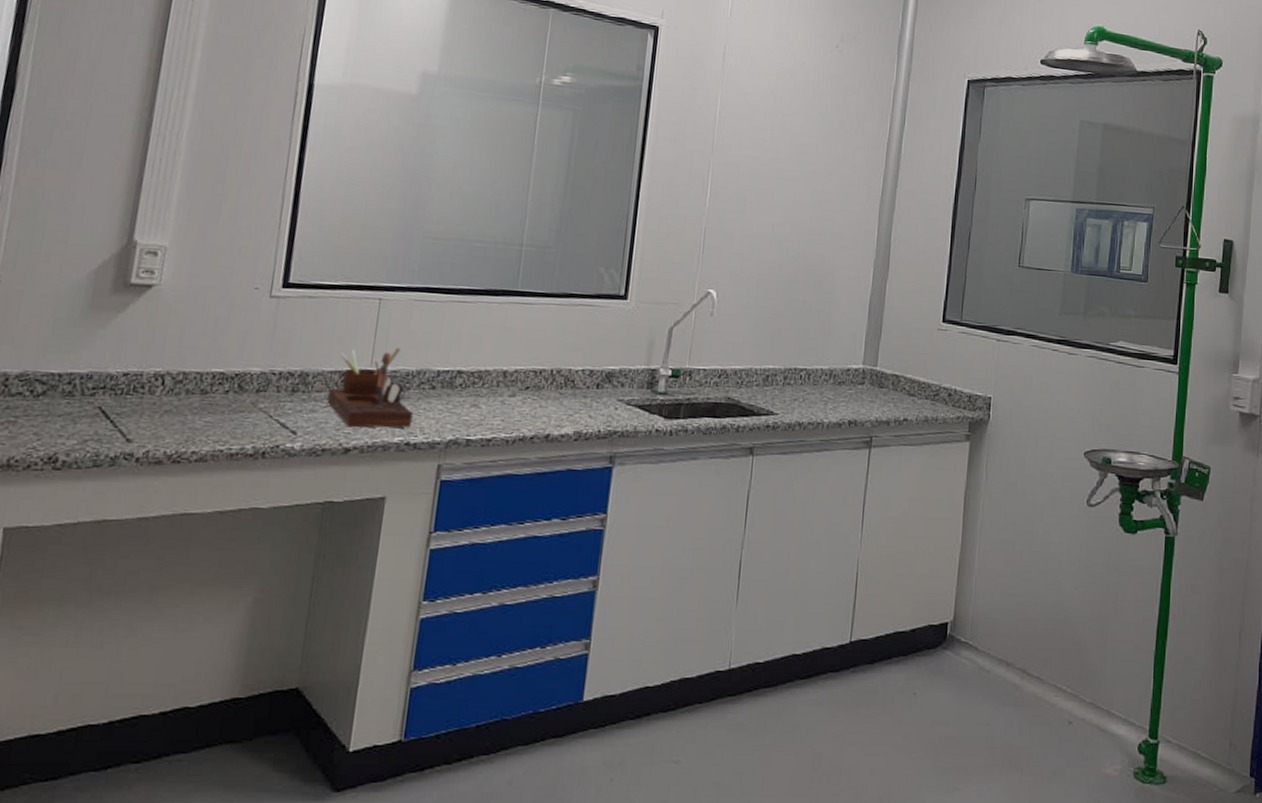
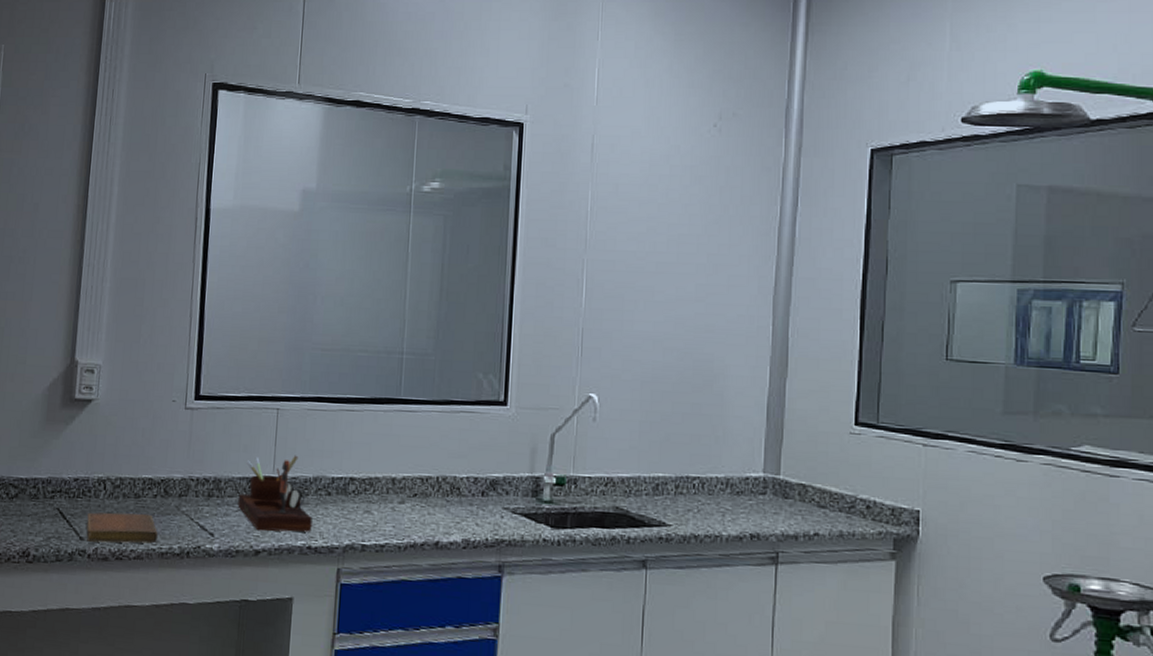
notebook: none [135,410,229,445] -> present [86,512,159,544]

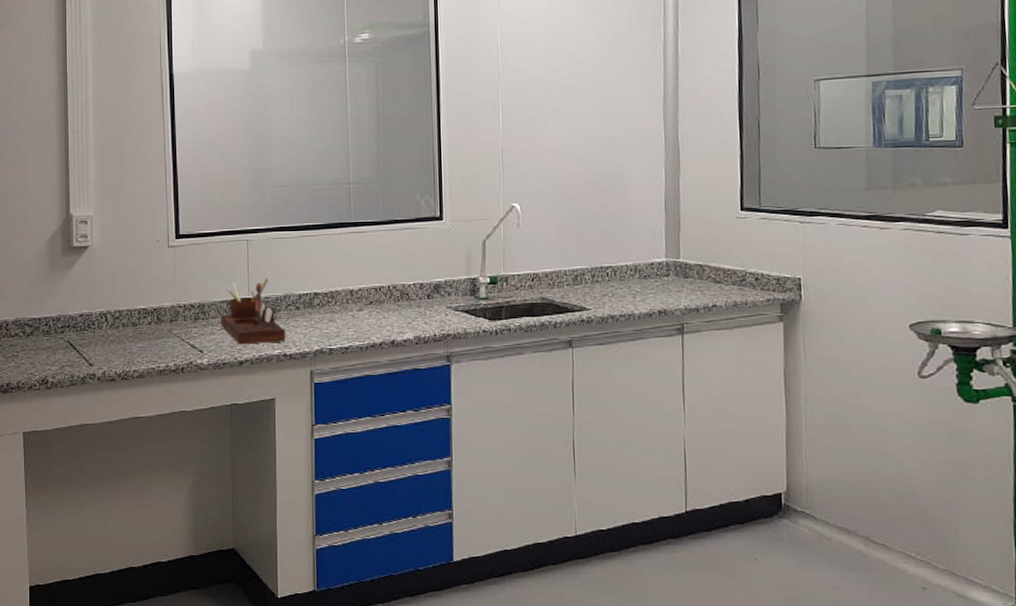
notebook: present [86,512,159,544] -> none [94,339,156,366]

